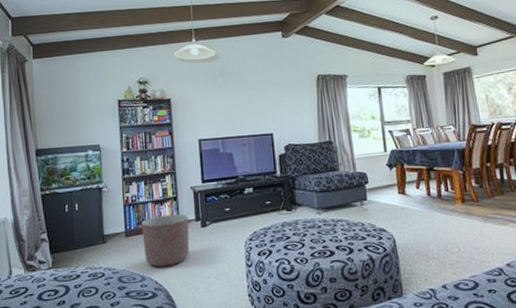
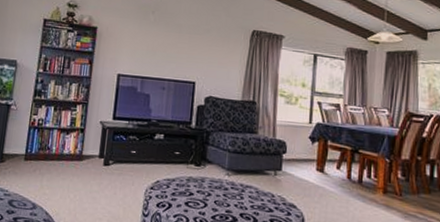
planter: present [141,214,190,267] -> none [40,144,93,200]

